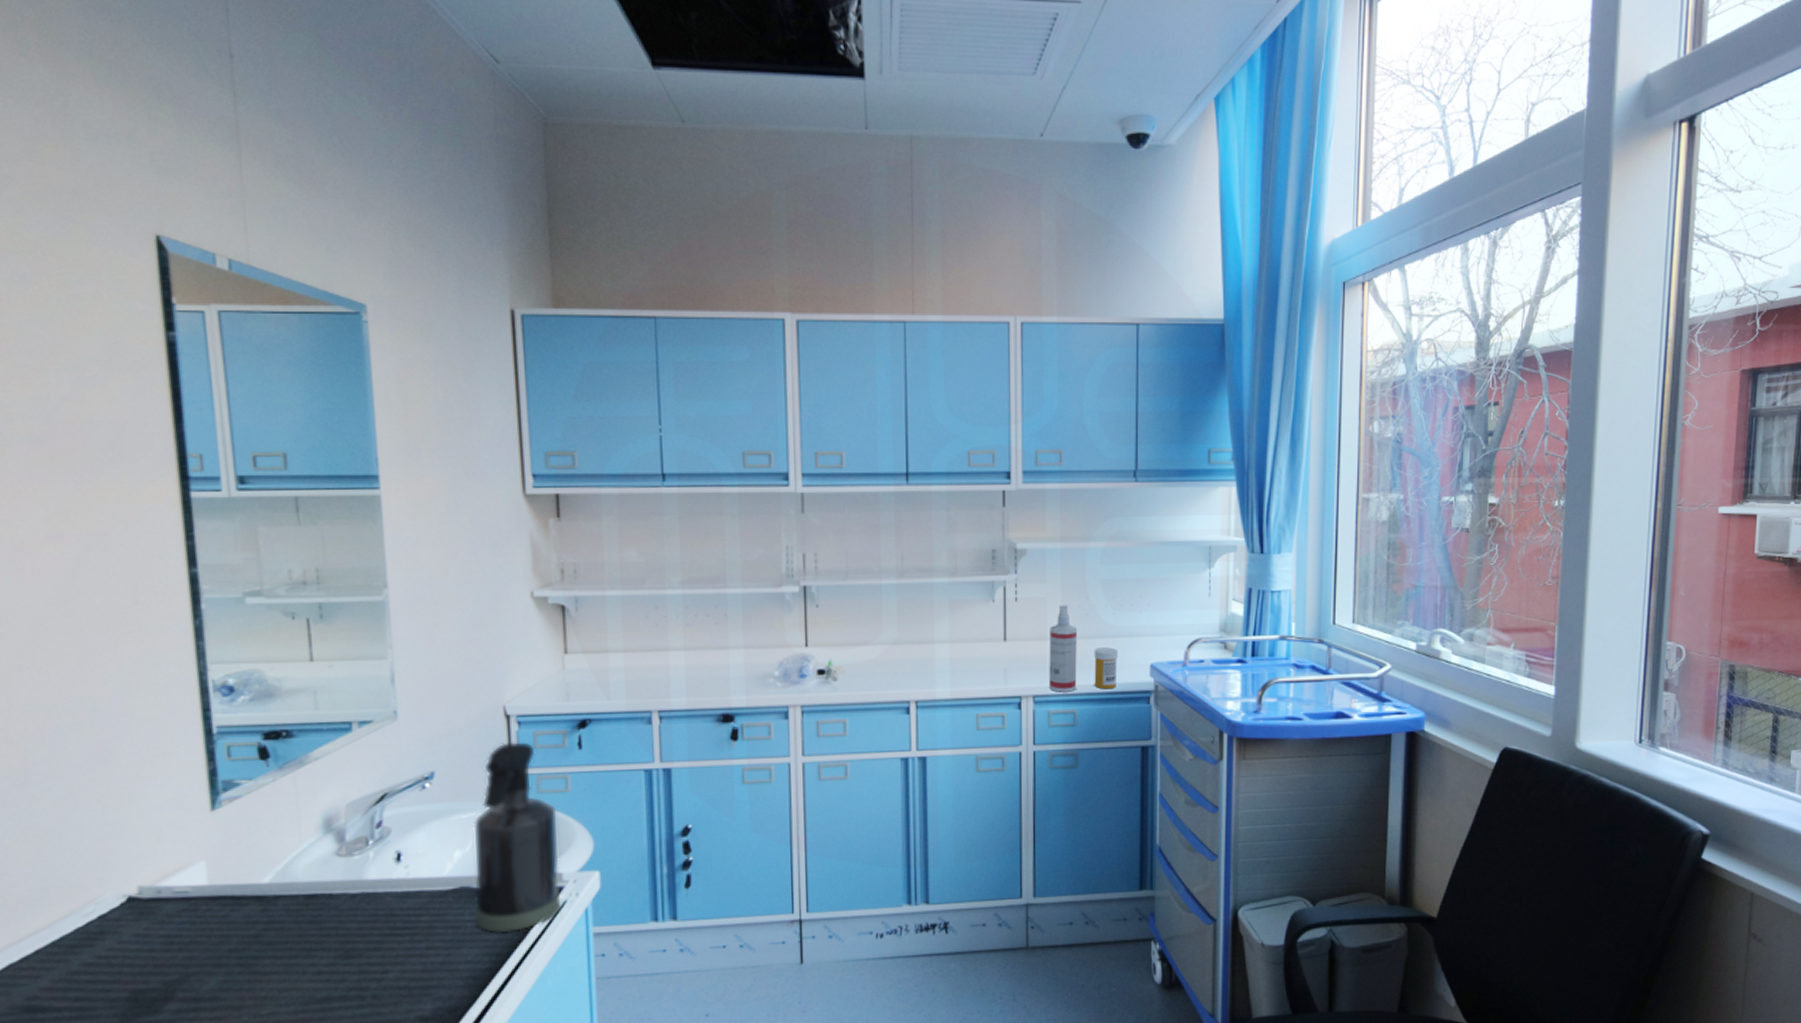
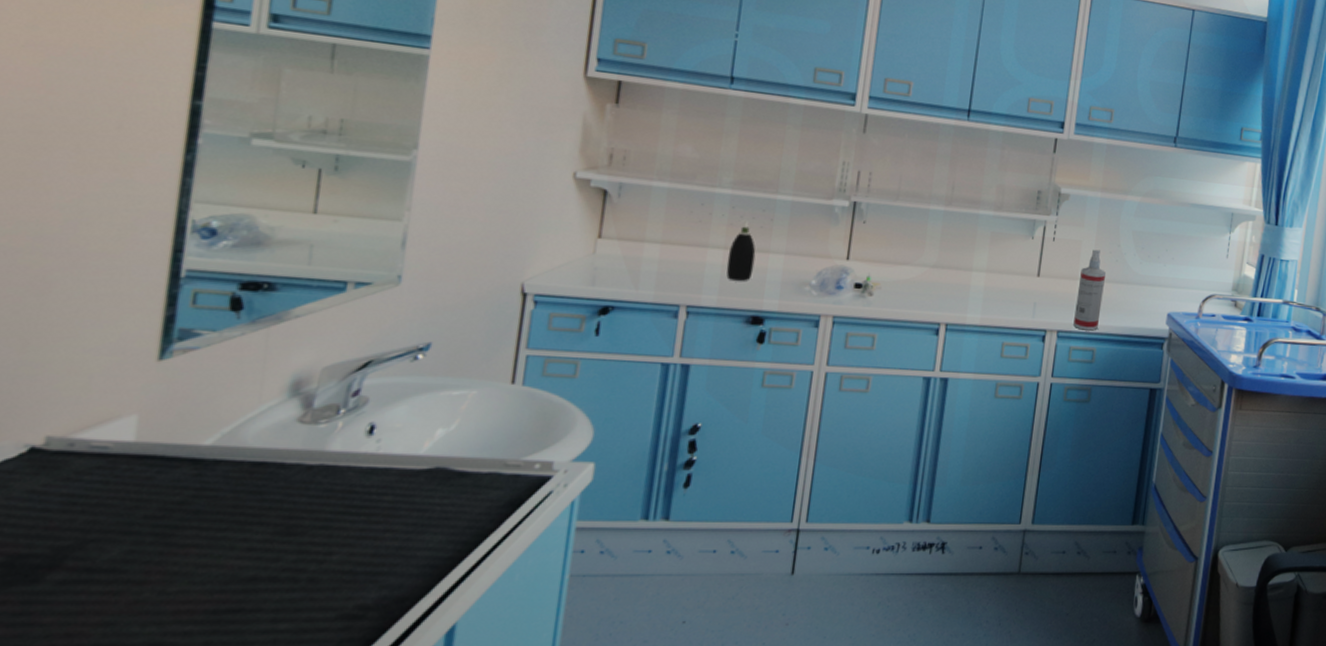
spray bottle: present [473,742,561,934] -> none [445,320,560,521]
soap dispenser: none [689,619,716,682] -> present [726,220,756,282]
pill bottle: present [1094,647,1119,689] -> none [1115,292,1141,332]

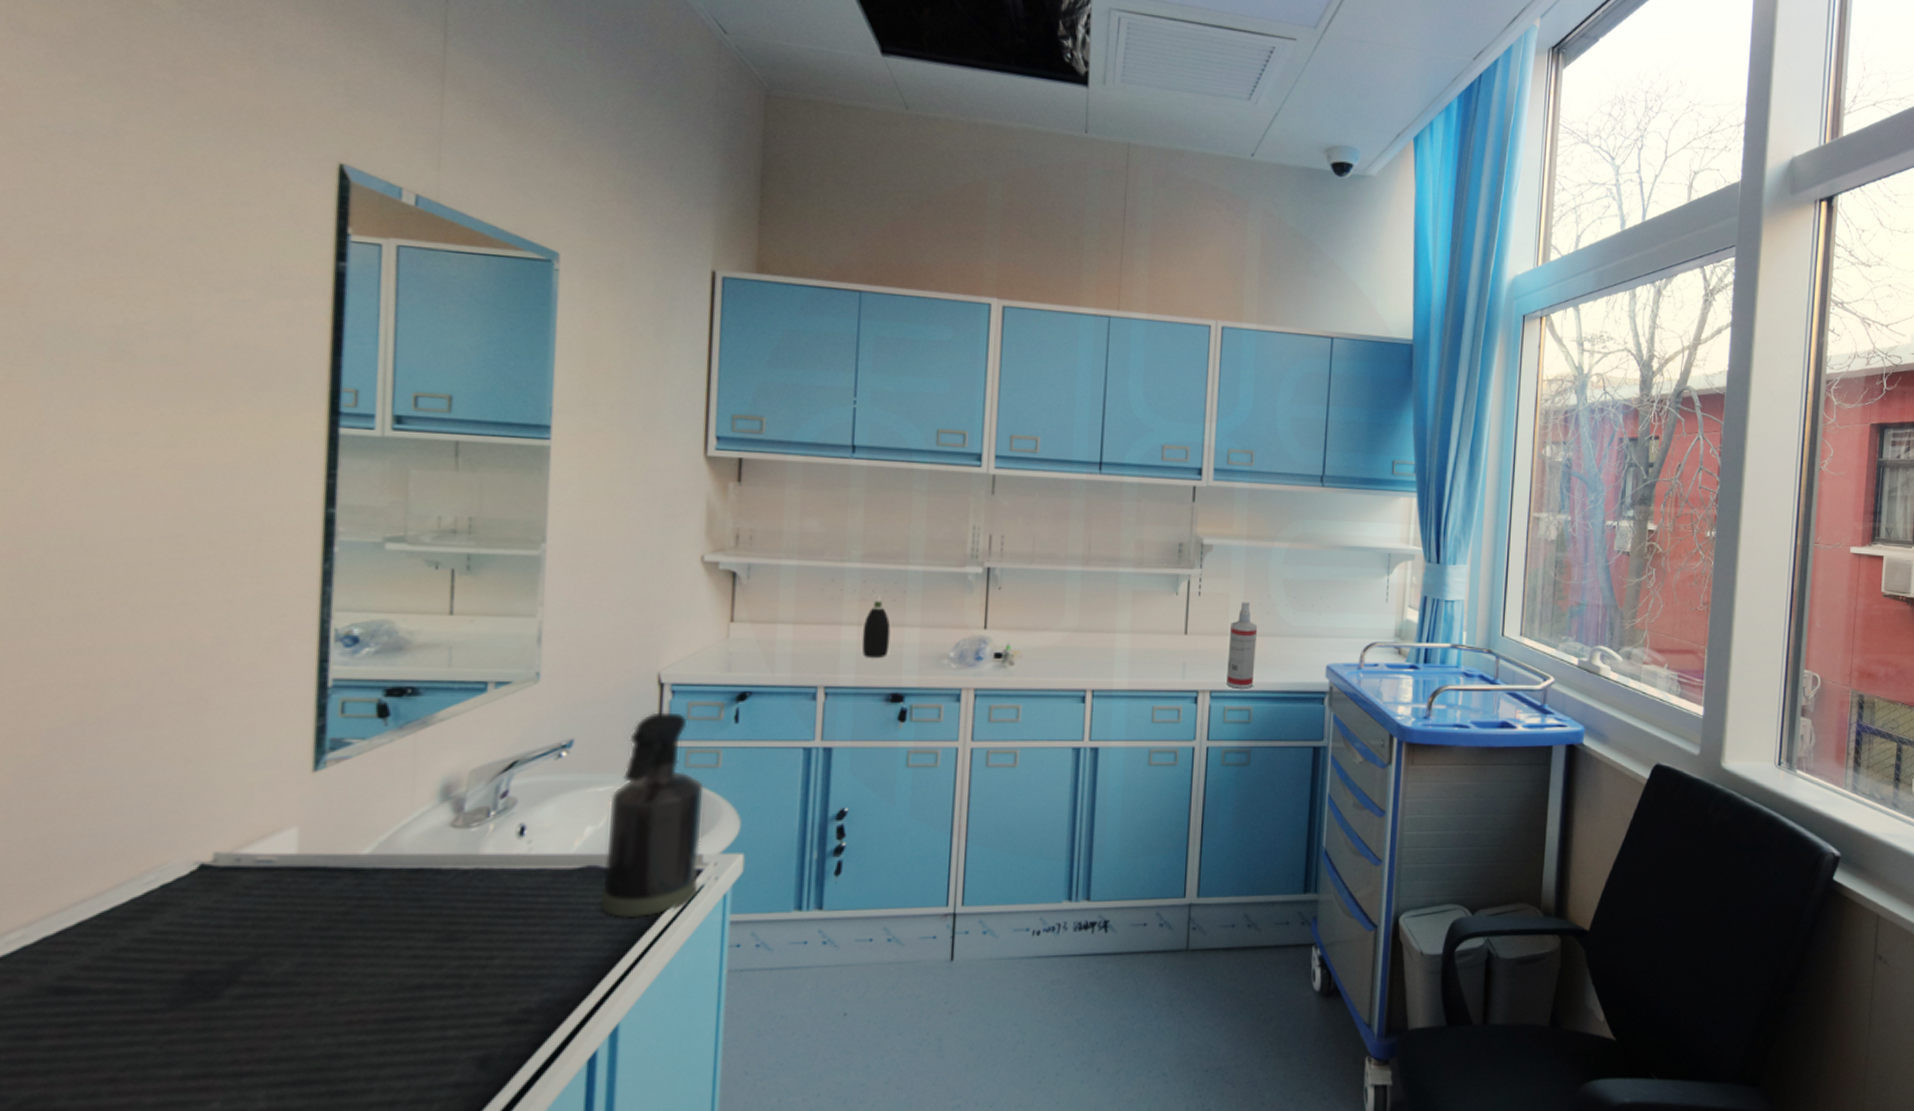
spray bottle: none [445,320,560,521] -> present [600,712,704,919]

